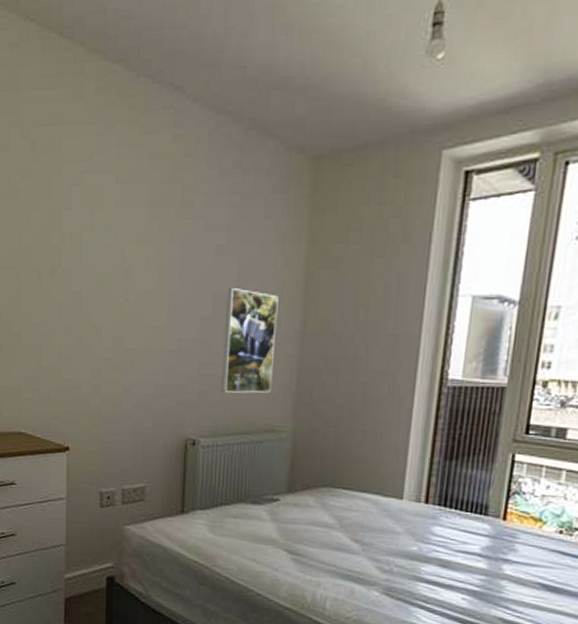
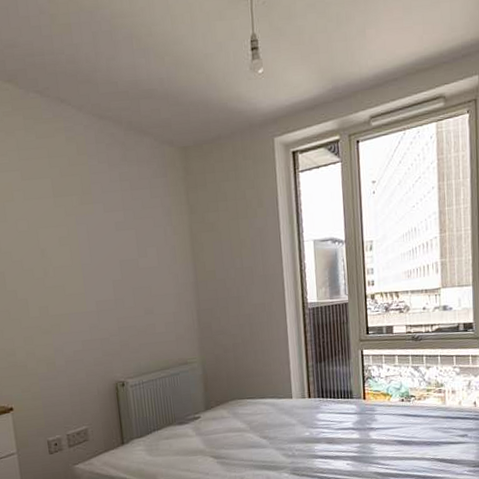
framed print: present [221,288,279,393] -> none [131,254,179,339]

